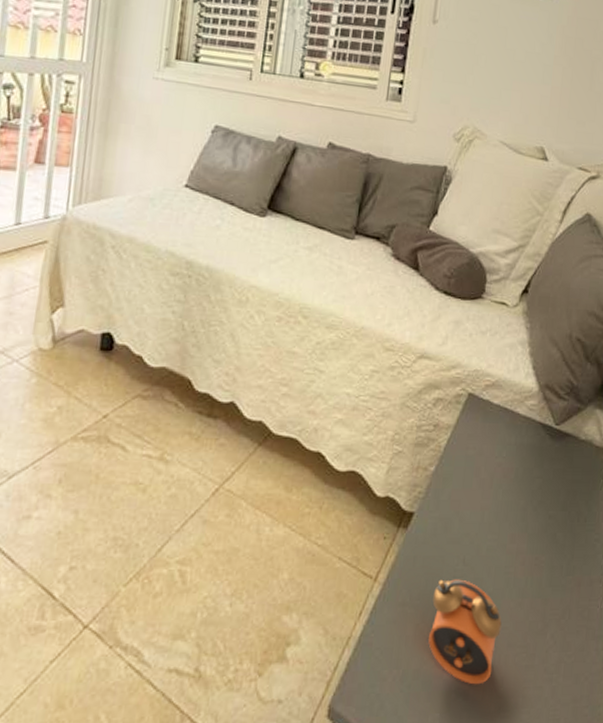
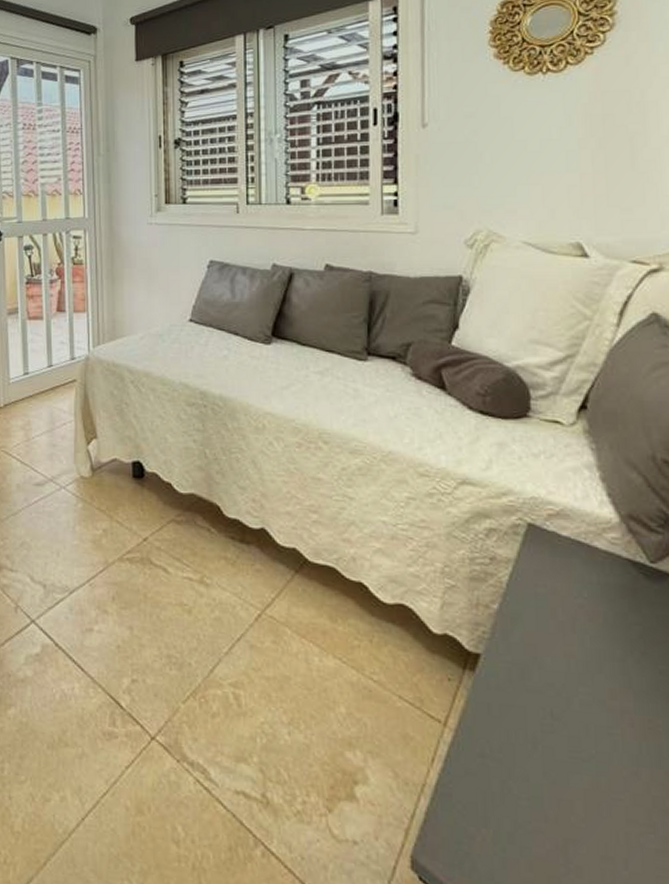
alarm clock: present [428,579,502,685] -> none [518,733,615,863]

